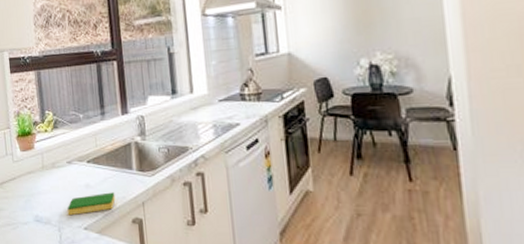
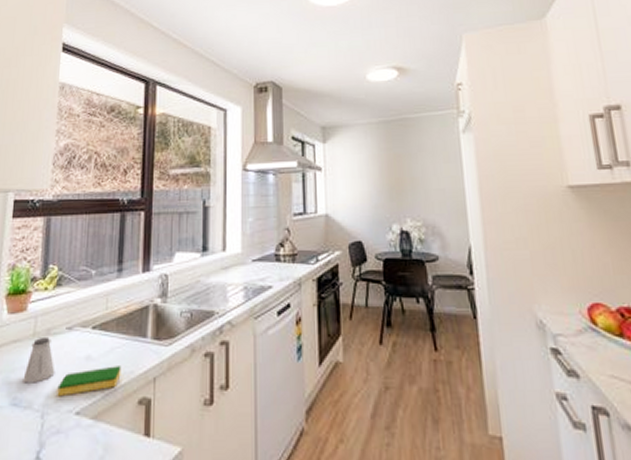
saltshaker: none [40,169,64,205] -> present [23,336,55,383]

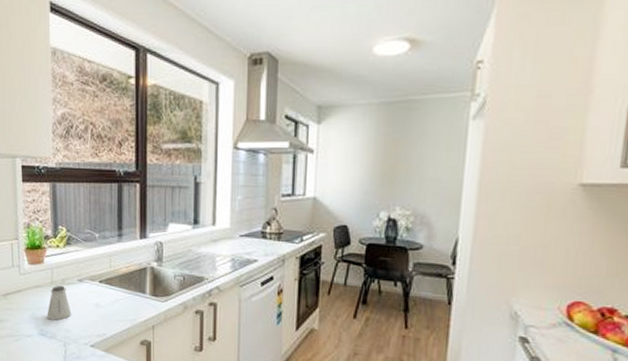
dish sponge: present [57,366,122,397] -> none [74,313,126,333]

